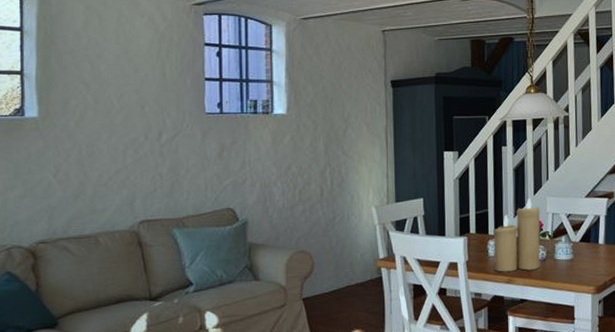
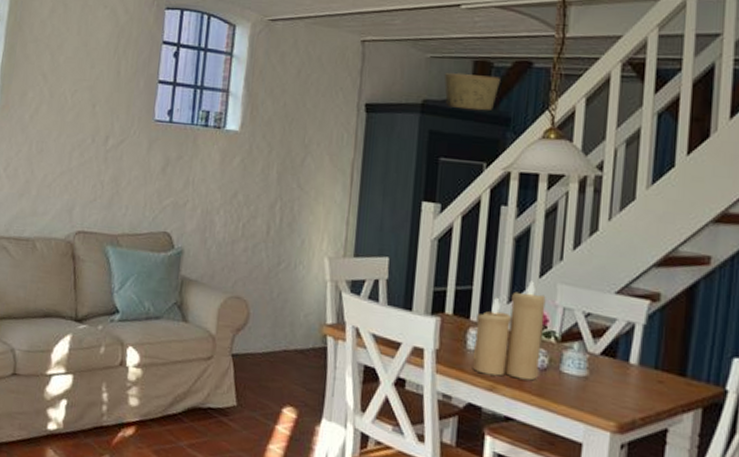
basket: none [449,51,492,78] -> present [444,73,500,111]

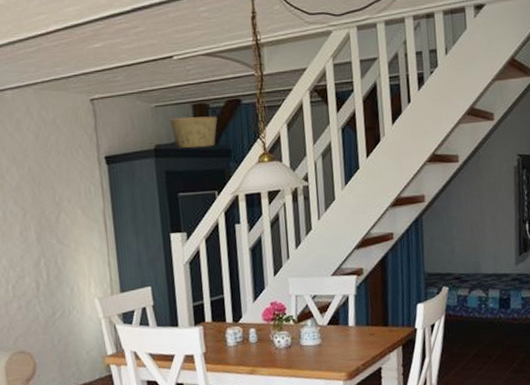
candle: present [472,281,546,381] -> none [231,280,285,363]

